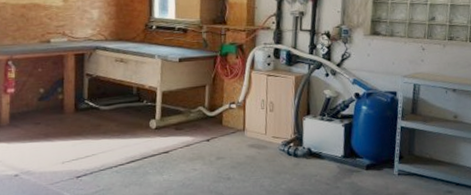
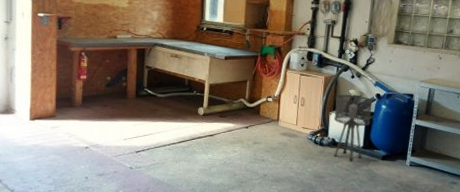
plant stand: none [308,95,351,174] -> present [334,94,372,162]

